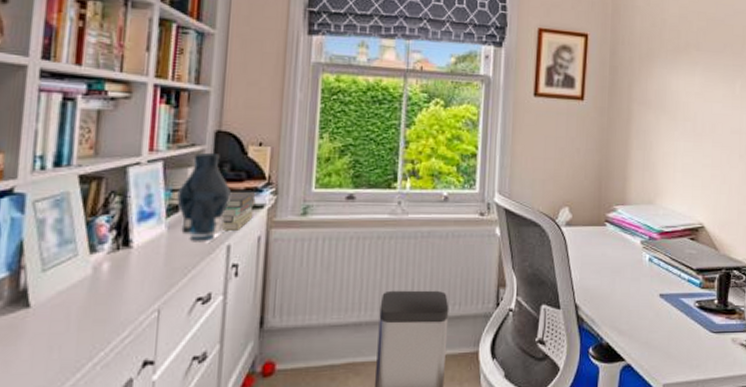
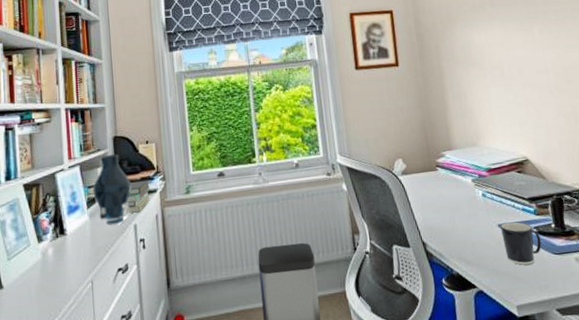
mug: none [661,292,701,341] -> present [500,221,542,265]

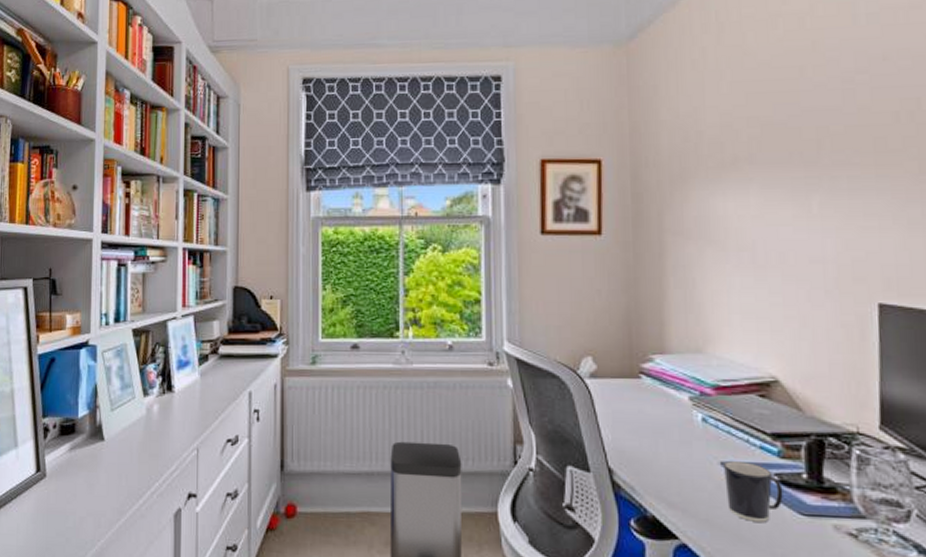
vase: present [93,154,131,226] -> none [206,308,249,389]
books: present [127,180,150,213] -> none [243,341,270,378]

